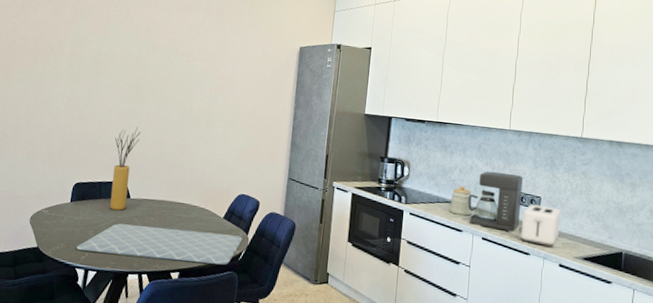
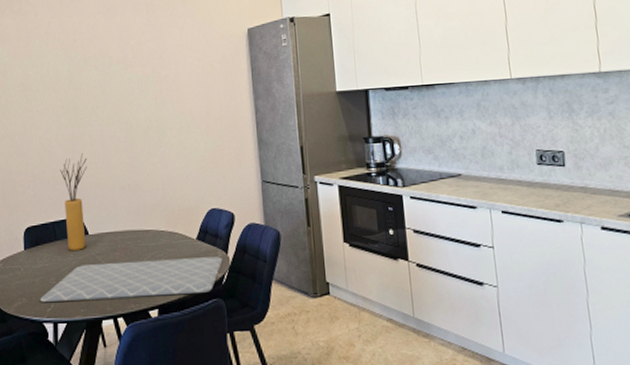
jar: present [449,185,473,216] -> none [454,154,484,189]
coffee maker: present [467,171,523,232] -> none [476,130,544,199]
toaster: present [519,204,561,247] -> none [544,160,595,209]

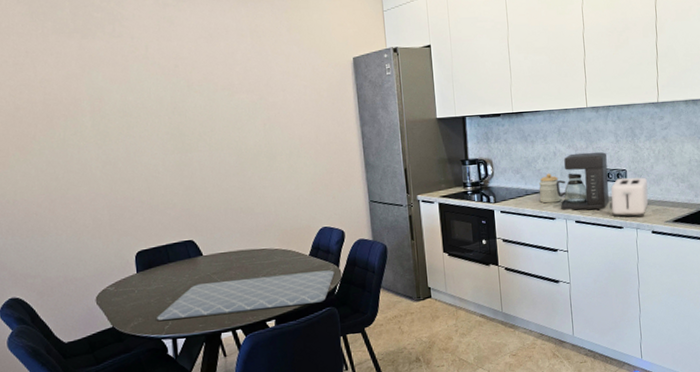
vase: present [60,153,87,251] -> none [169,178,201,271]
jar: none [454,154,484,189] -> present [538,173,562,204]
coffee maker: none [476,130,544,199] -> present [556,152,609,210]
toaster: none [544,160,595,209] -> present [609,177,649,217]

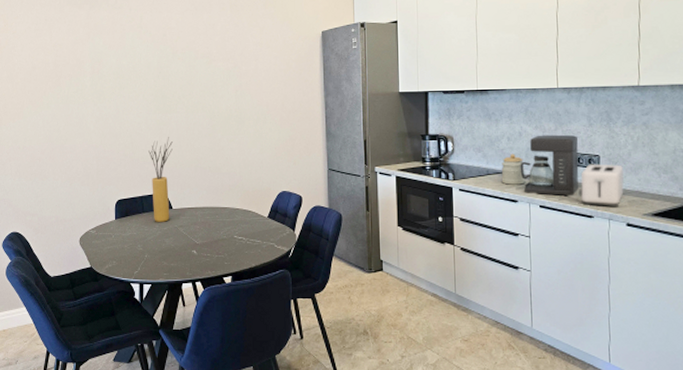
placemat: present [157,270,335,321] -> none [128,233,290,266]
vase: none [169,178,201,271] -> present [149,137,173,222]

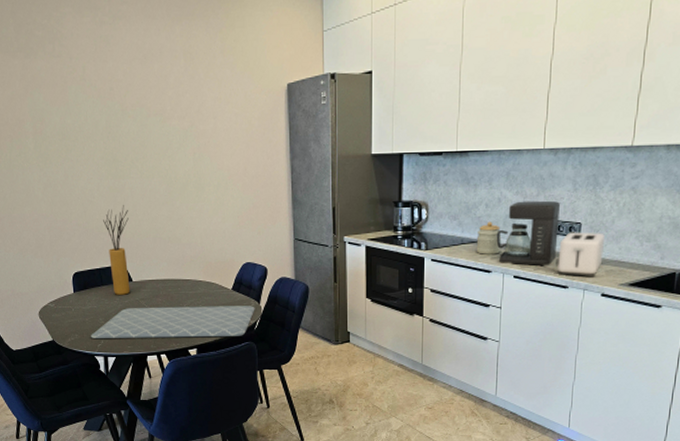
placemat: none [128,233,290,266] -> present [91,306,255,339]

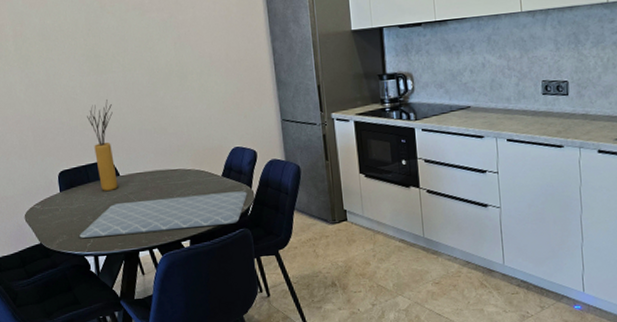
jar: present [476,221,502,254] -> none [464,87,491,121]
coffee maker: present [496,200,560,265] -> none [484,62,547,128]
toaster: present [555,232,604,276] -> none [547,89,595,135]

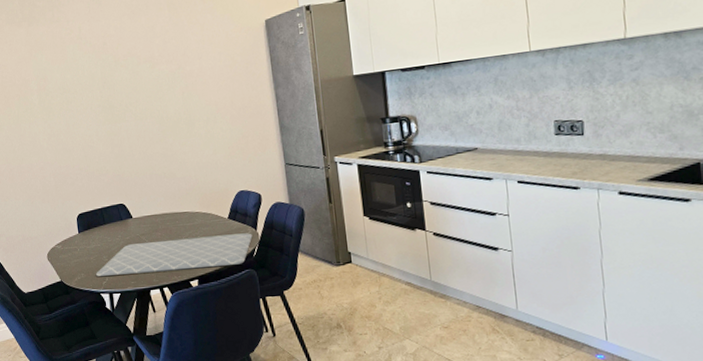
vase: present [87,100,118,191] -> none [102,147,131,232]

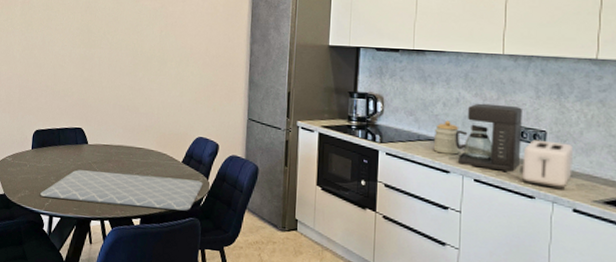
jar: none [471,128,500,162] -> present [433,120,461,155]
coffee maker: none [492,101,561,169] -> present [455,103,522,172]
toaster: none [561,128,614,176] -> present [519,139,573,189]

